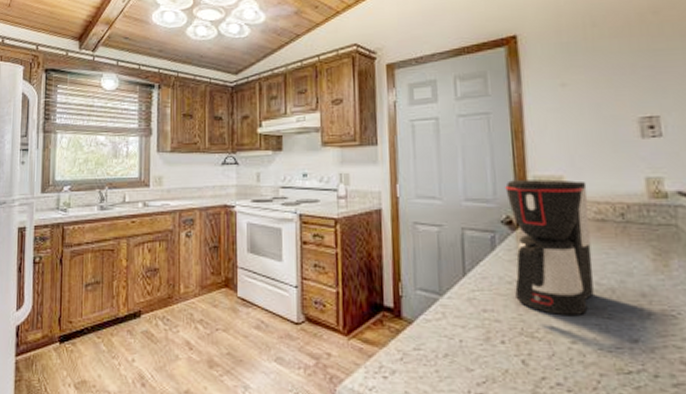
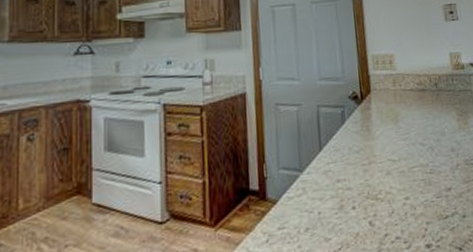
coffee maker: present [505,179,594,317] -> none [351,57,419,176]

